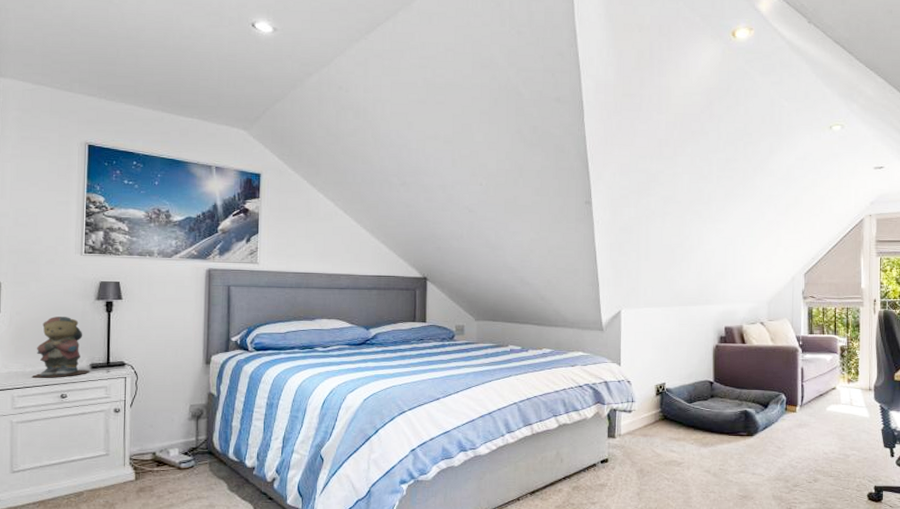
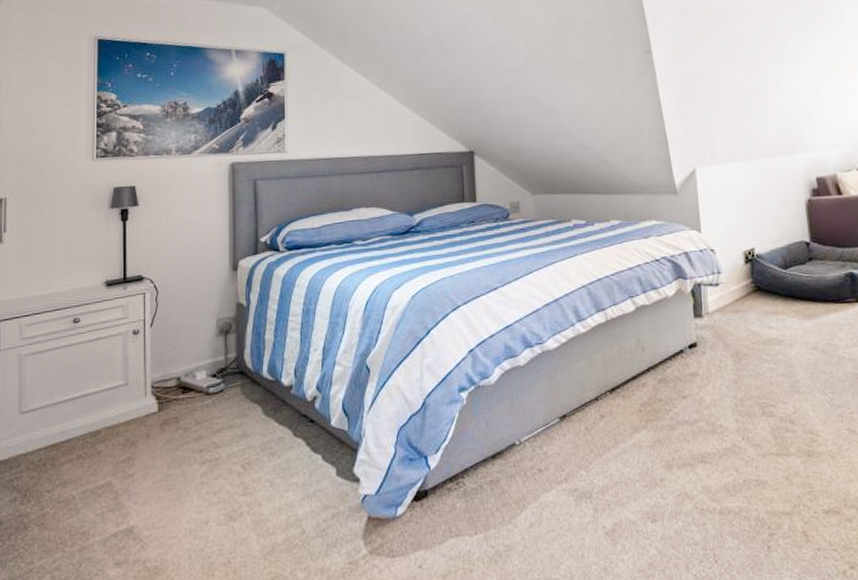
teddy bear: present [32,316,90,378] -> none [41,230,105,302]

